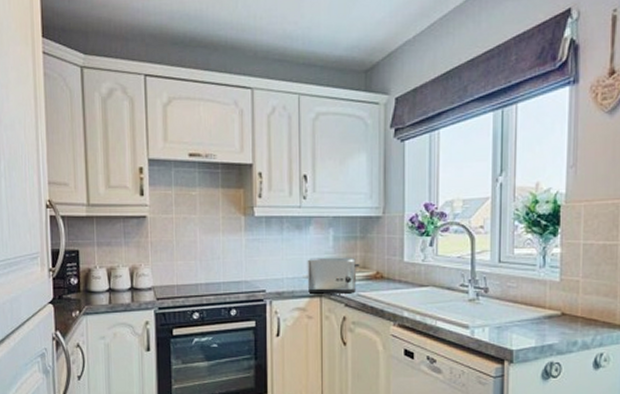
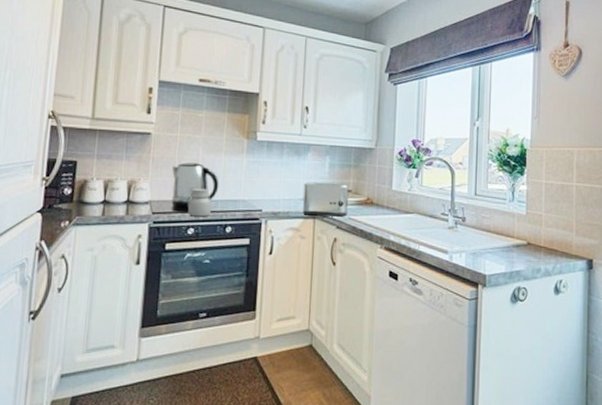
kettle: none [172,245,220,297] -> present [171,162,219,212]
jar: none [191,271,214,301] -> present [188,188,211,217]

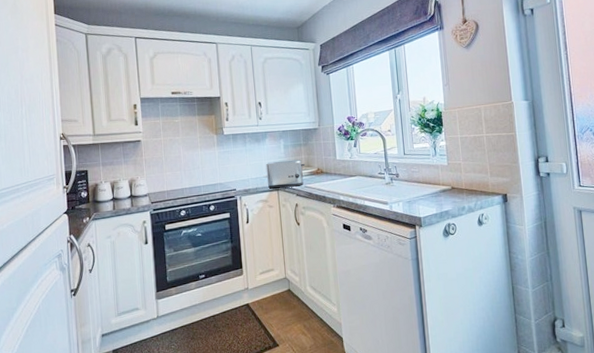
kettle: present [171,162,219,212] -> none [161,159,200,200]
jar: present [188,188,211,217] -> none [178,178,196,202]

